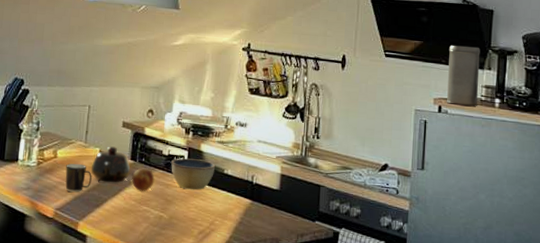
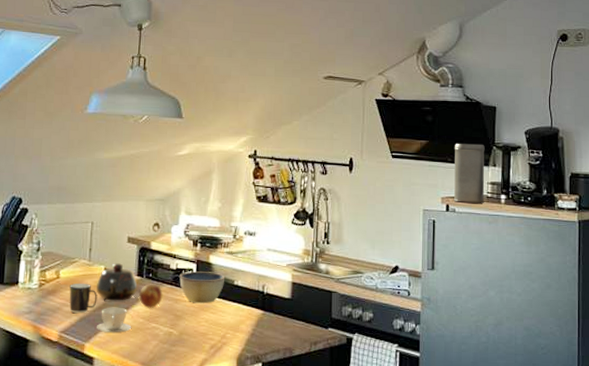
teacup: none [90,188,124,214] -> present [97,307,132,334]

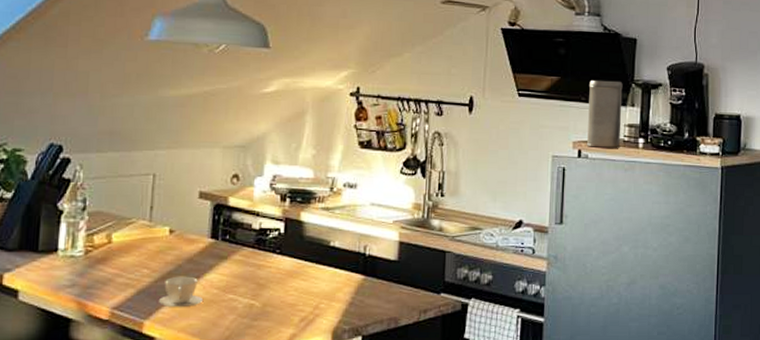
mug: present [69,283,97,314] -> none [124,248,160,286]
teapot: present [95,263,138,301] -> none [158,223,211,269]
fruit: present [139,284,163,308] -> none [213,247,243,276]
bowl: present [179,271,225,304] -> none [263,231,320,269]

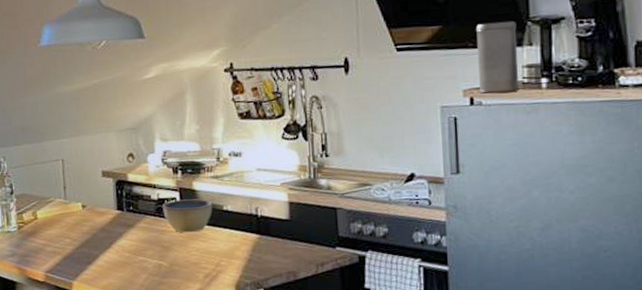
teacup: present [159,276,204,308] -> none [82,243,119,270]
bowl: none [263,231,320,269] -> present [162,199,213,233]

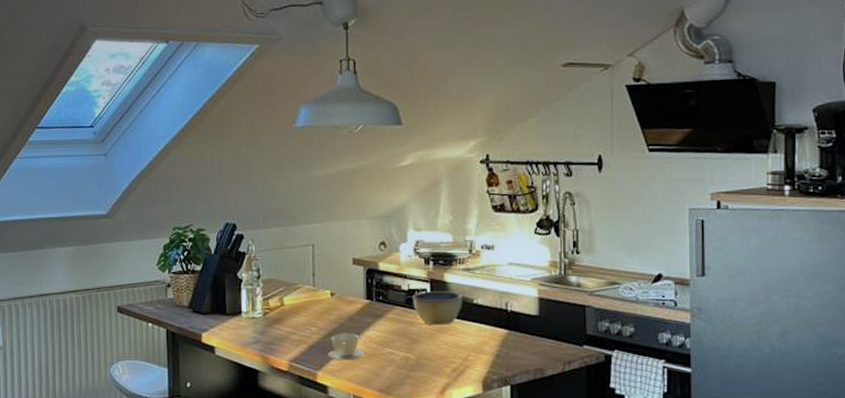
teacup: none [82,243,119,270] -> present [328,333,365,361]
canister: present [475,21,520,94] -> none [724,128,764,198]

